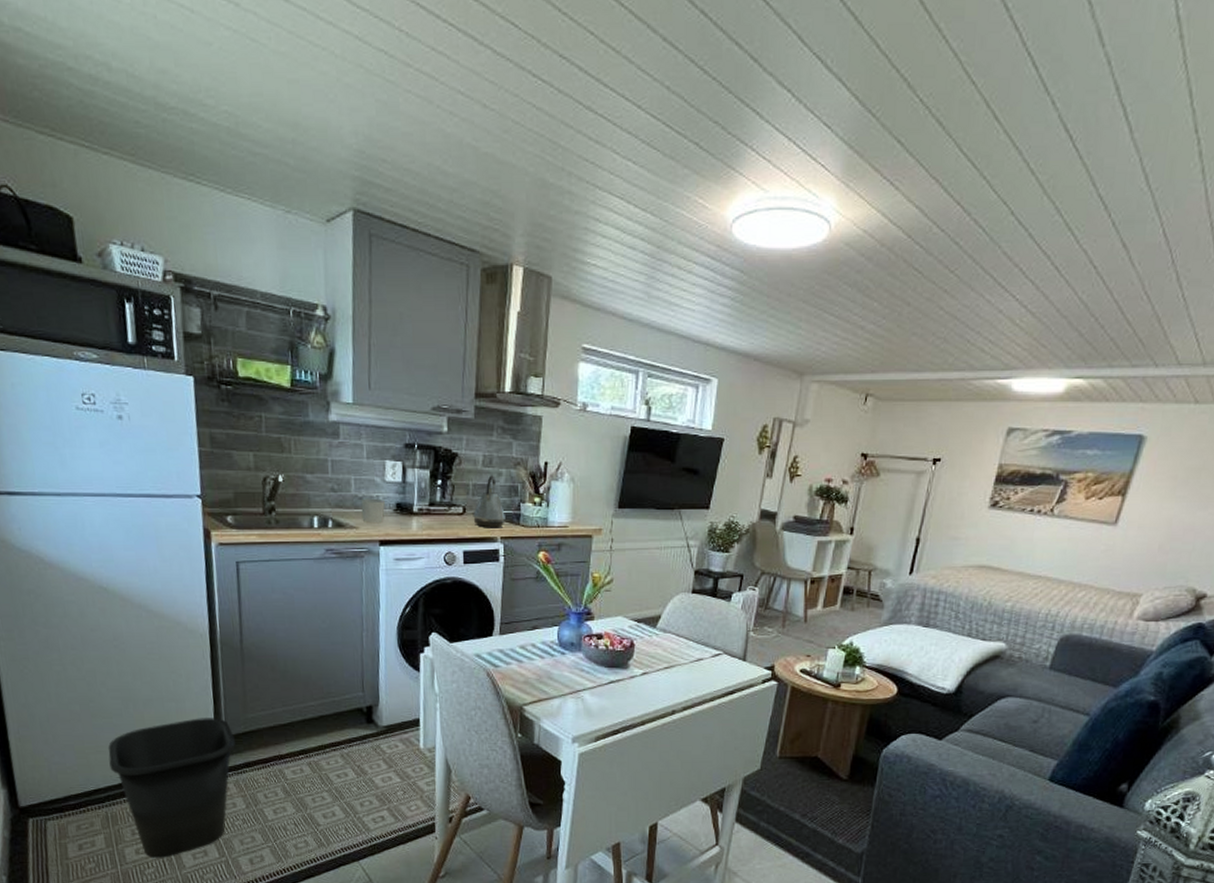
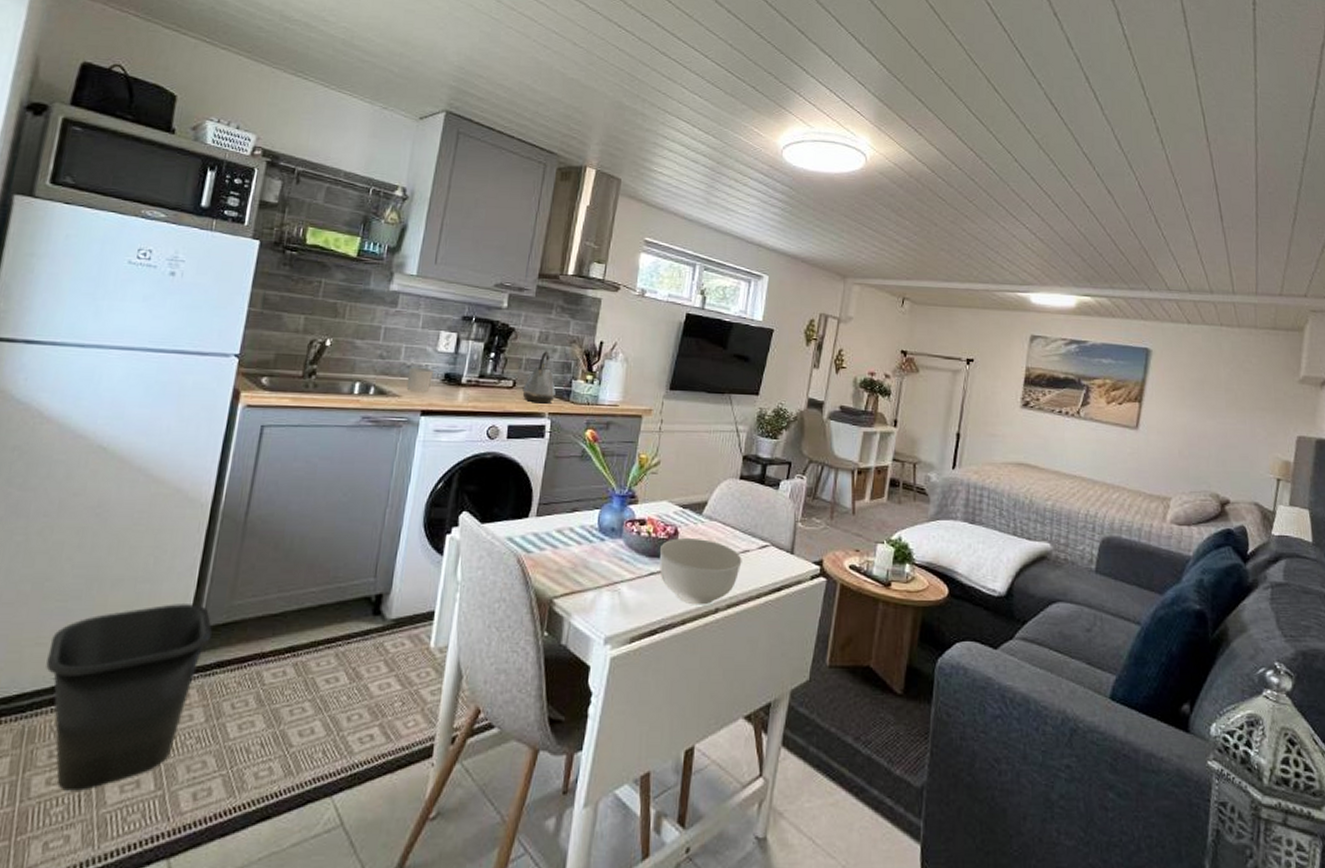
bowl: none [617,650,696,708] -> present [659,538,742,605]

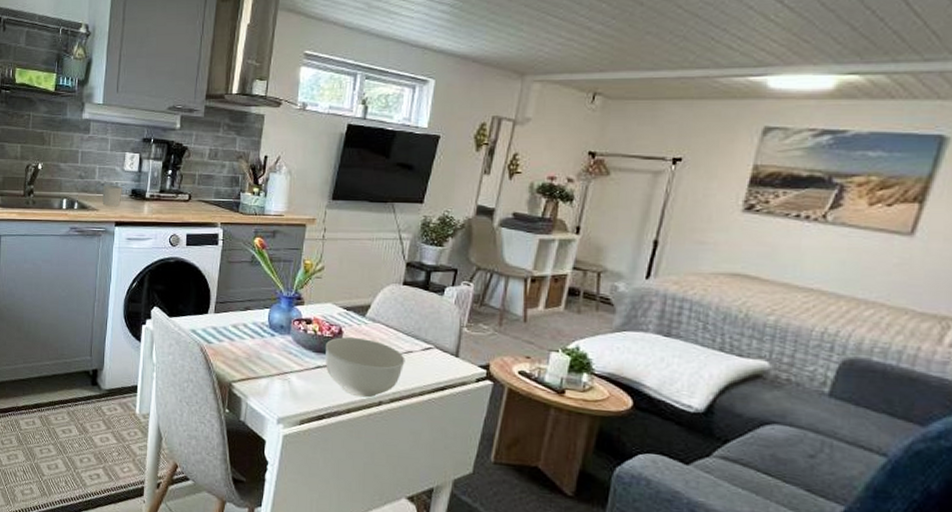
kettle: present [522,351,556,404] -> none [197,167,226,215]

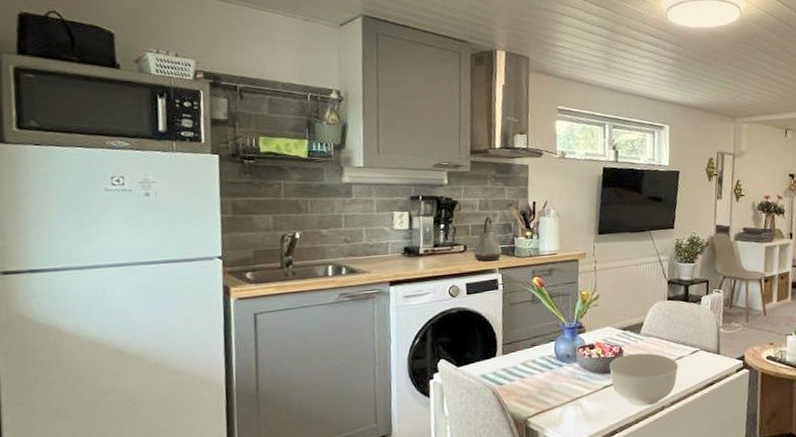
mug: present [102,184,122,207] -> none [372,245,394,268]
kettle: none [197,167,226,215] -> present [473,216,502,262]

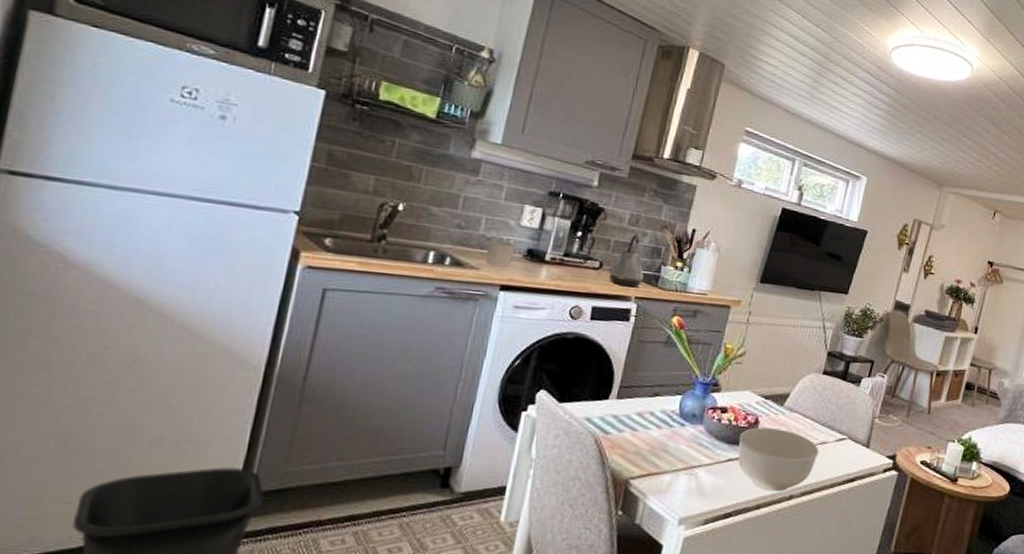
mug: none [372,245,394,268] -> present [485,239,515,268]

